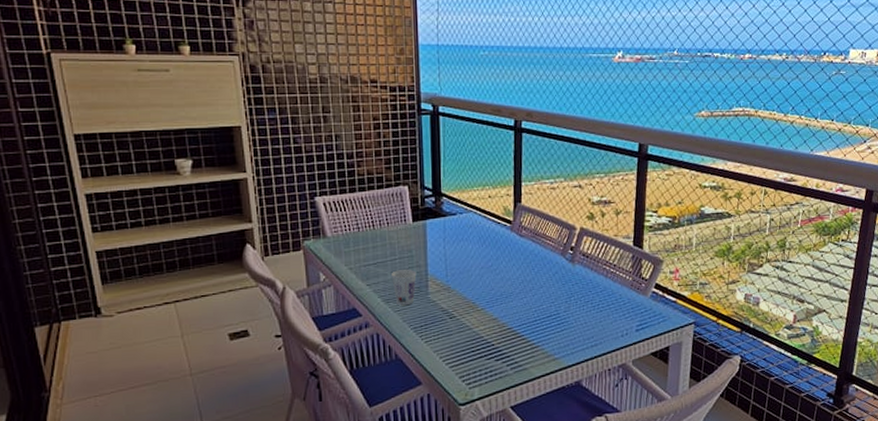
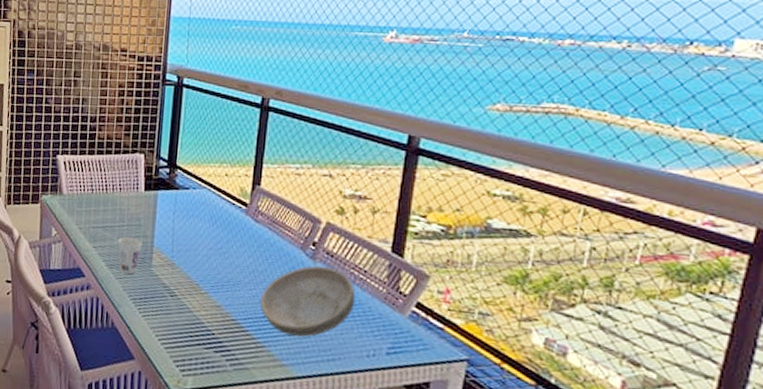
bowl: none [531,266,609,332] -> present [259,265,356,337]

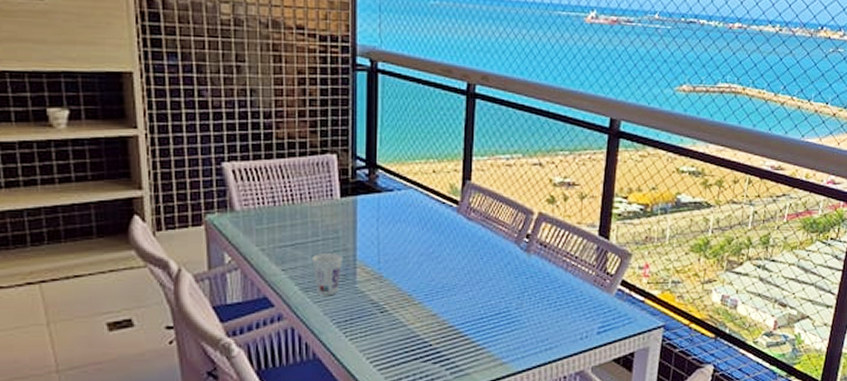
bowl: present [259,265,356,337] -> none [477,257,568,332]

